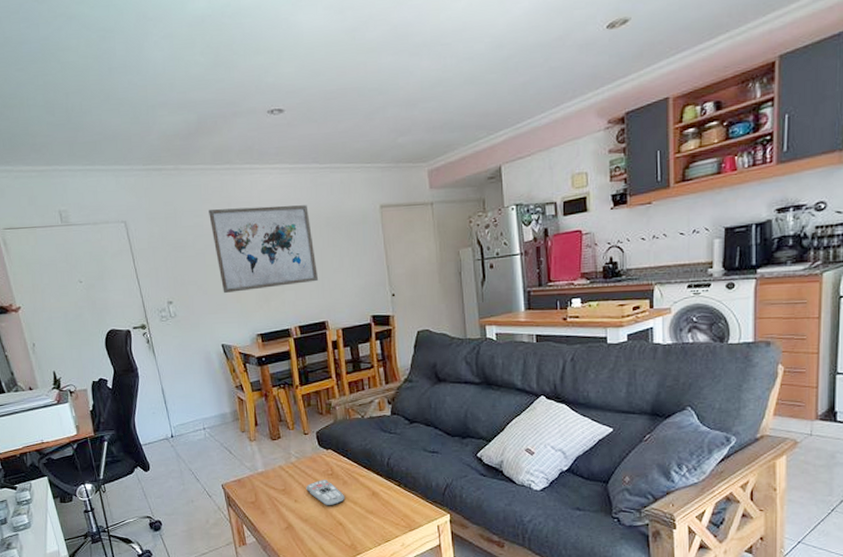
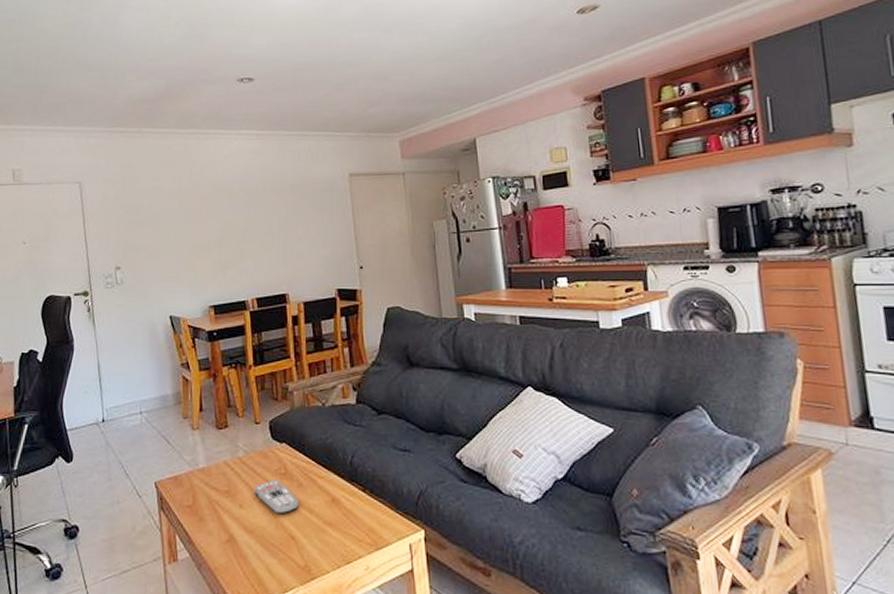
wall art: present [209,205,319,294] -> none [168,171,281,261]

